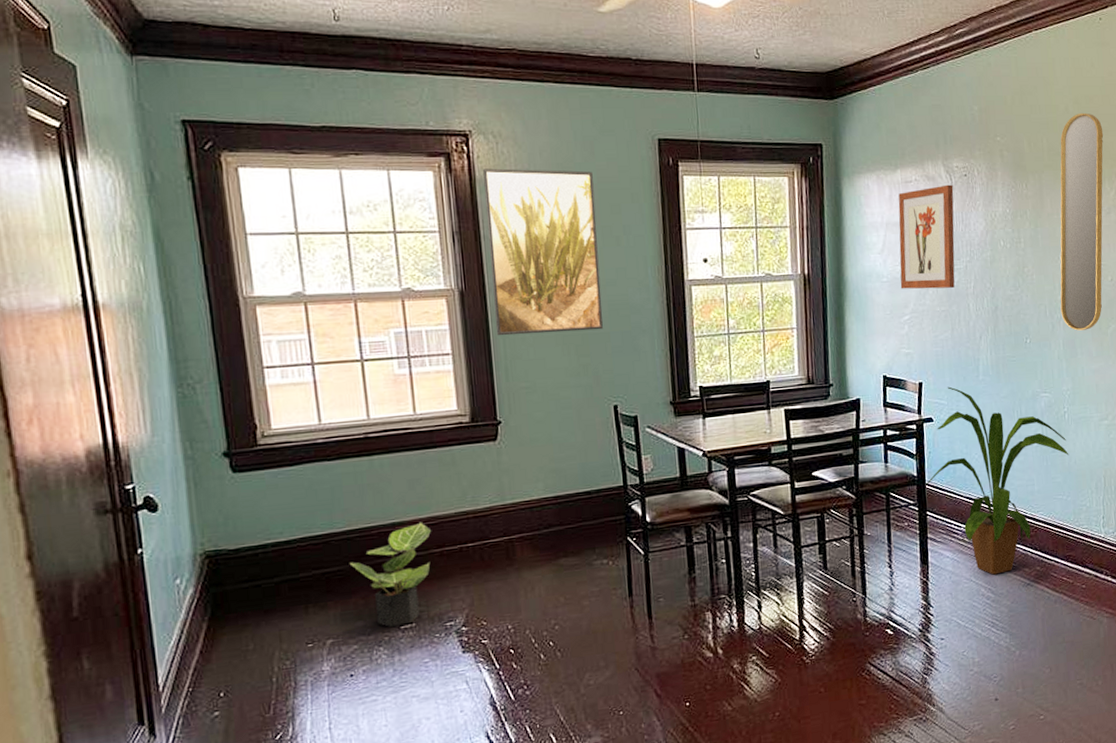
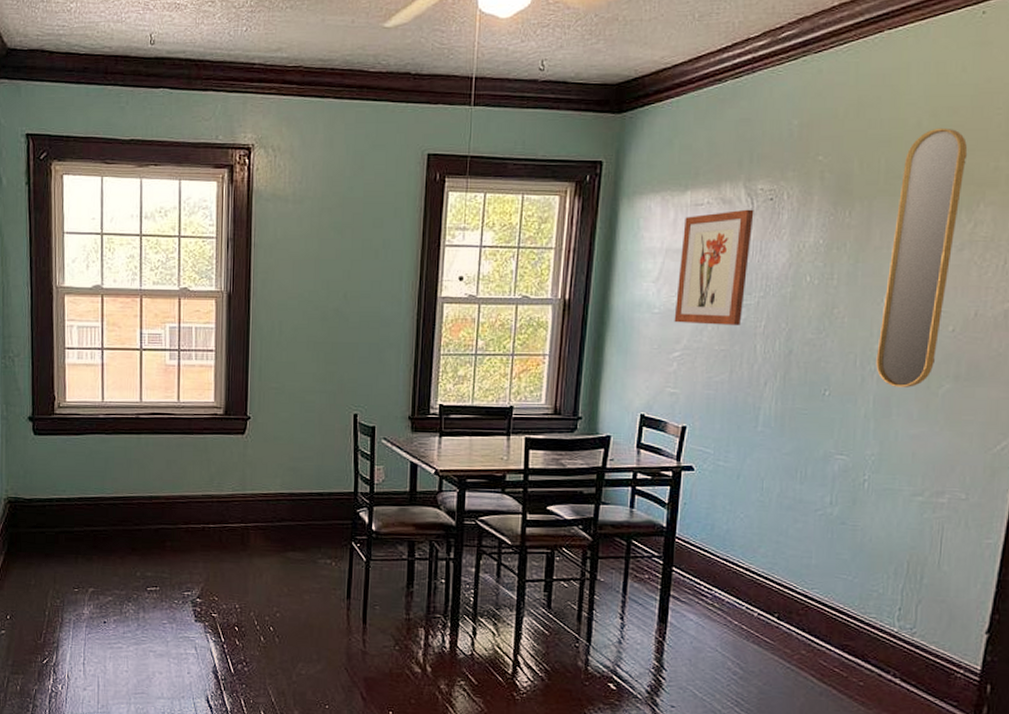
potted plant: present [349,521,432,627] -> none [113,498,182,587]
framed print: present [482,168,604,336] -> none [255,180,360,340]
house plant: present [925,386,1069,575] -> none [674,434,864,650]

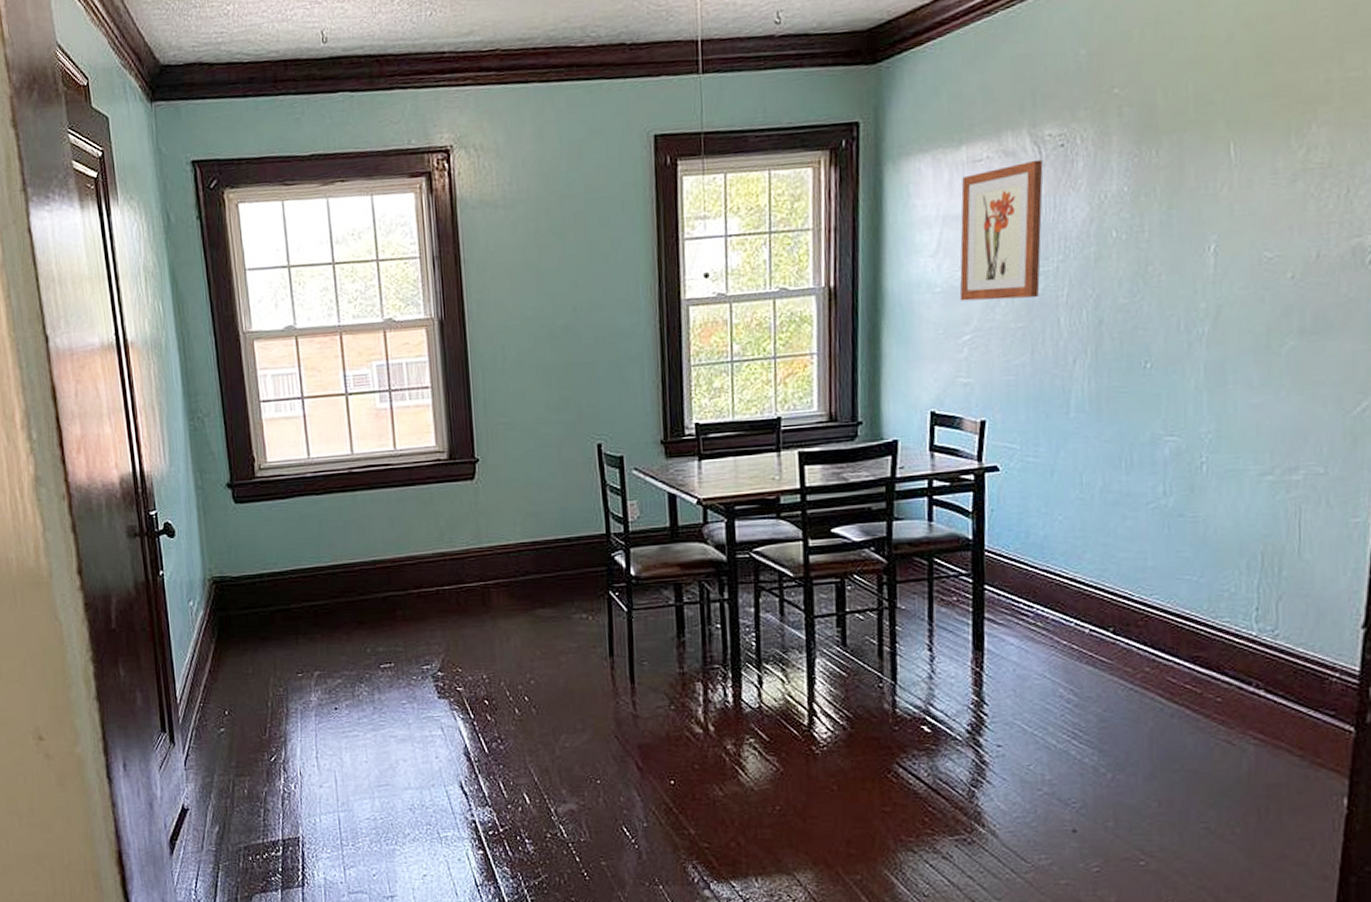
home mirror: present [876,127,968,388] -> none [1203,39,1292,351]

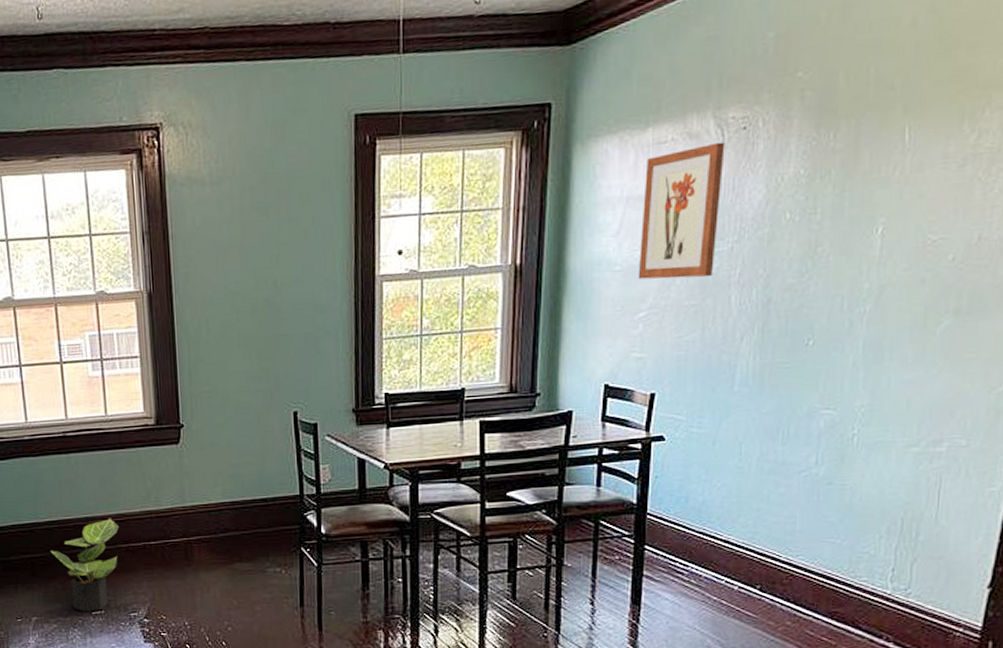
potted plant: none [334,561,411,665] -> present [50,518,120,611]

